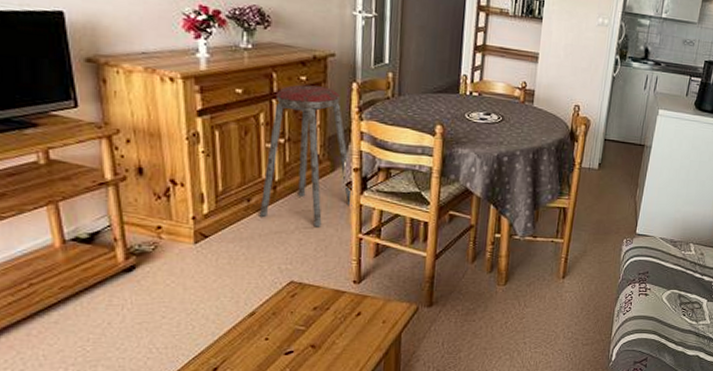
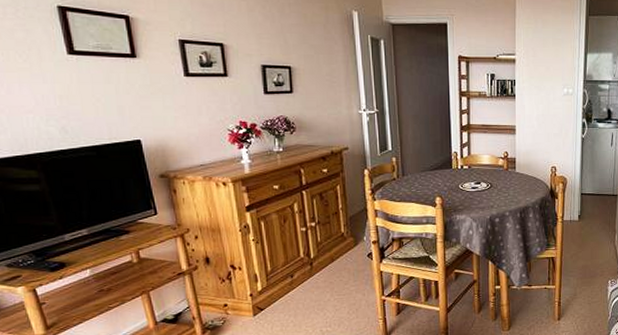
music stool: present [259,84,353,227] -> none [301,176,375,294]

